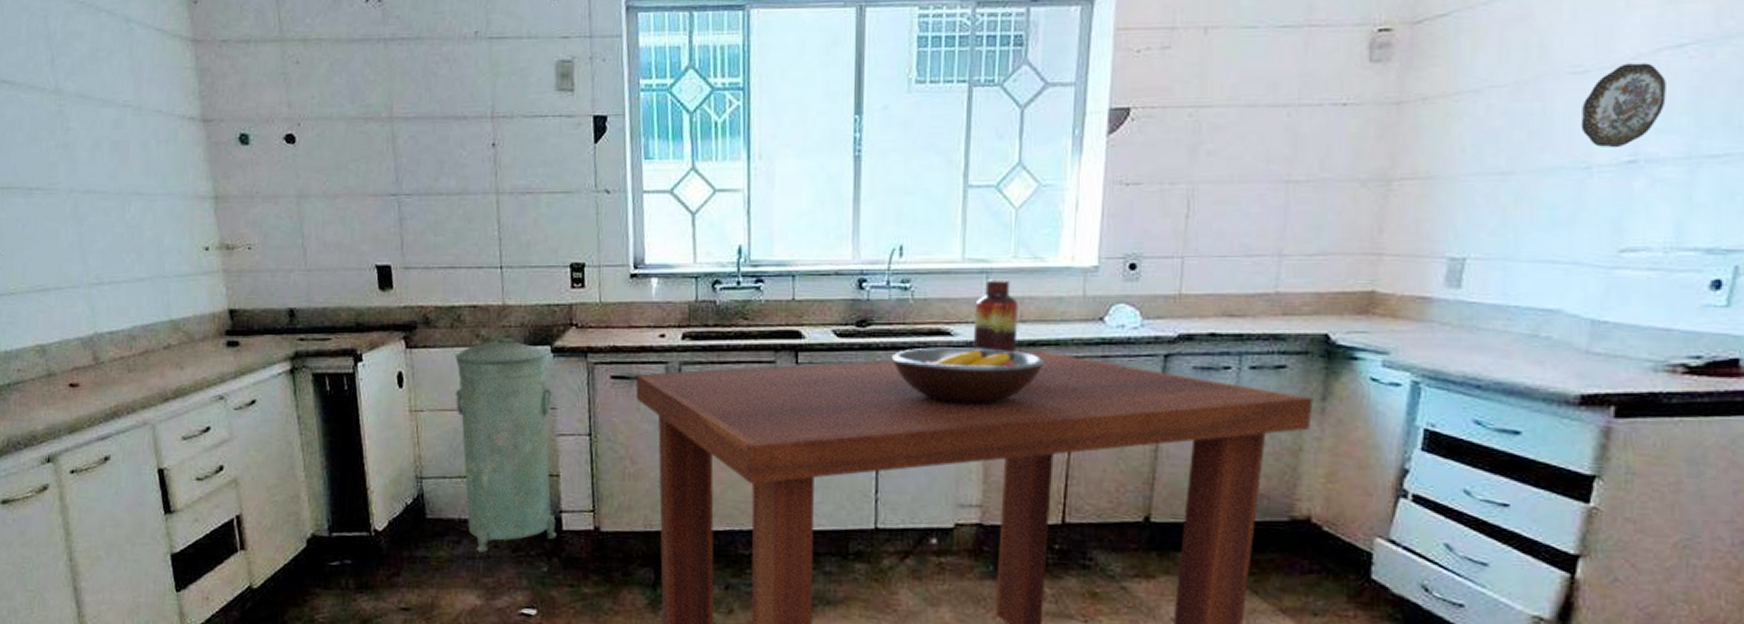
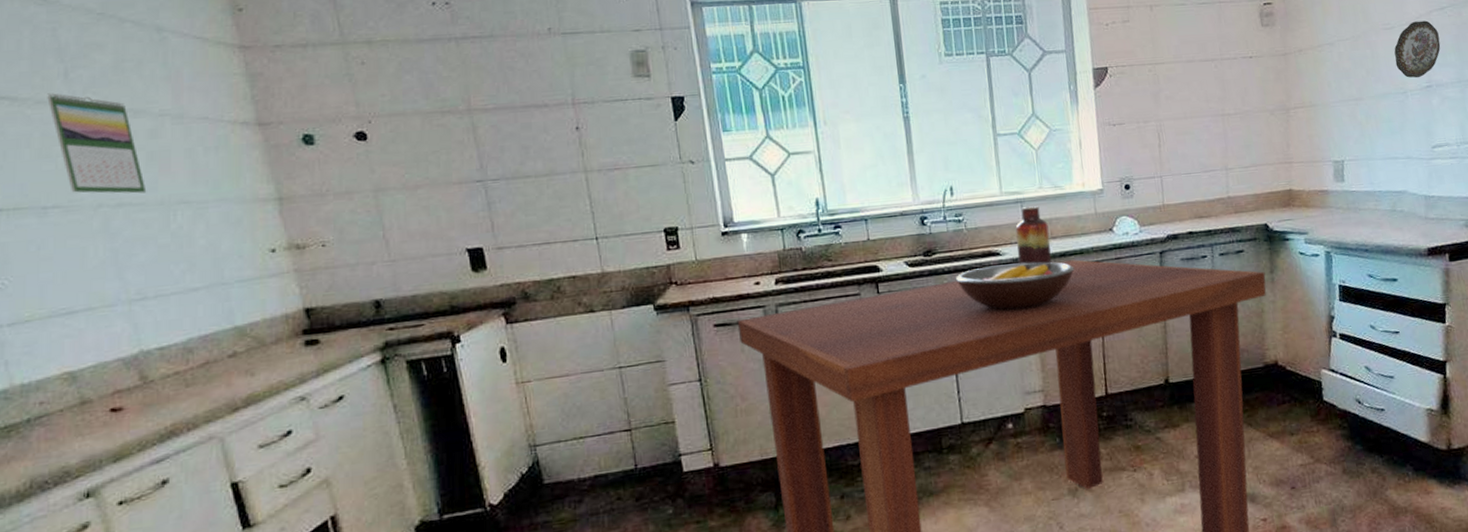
calendar: none [37,79,109,182] -> present [47,93,147,194]
trash can: present [455,336,557,553] -> none [558,301,678,507]

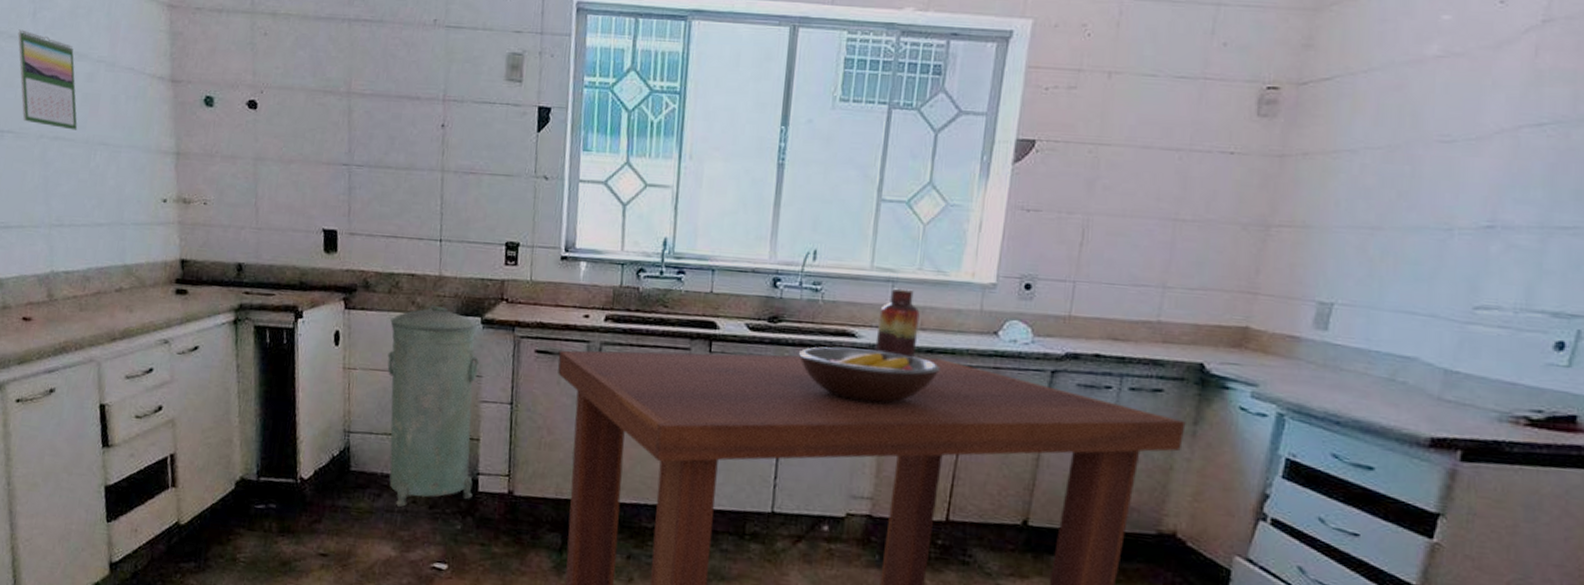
trash can: none [558,301,678,507] -> present [387,305,479,507]
decorative plate: present [1394,20,1441,78] -> none [1445,137,1525,214]

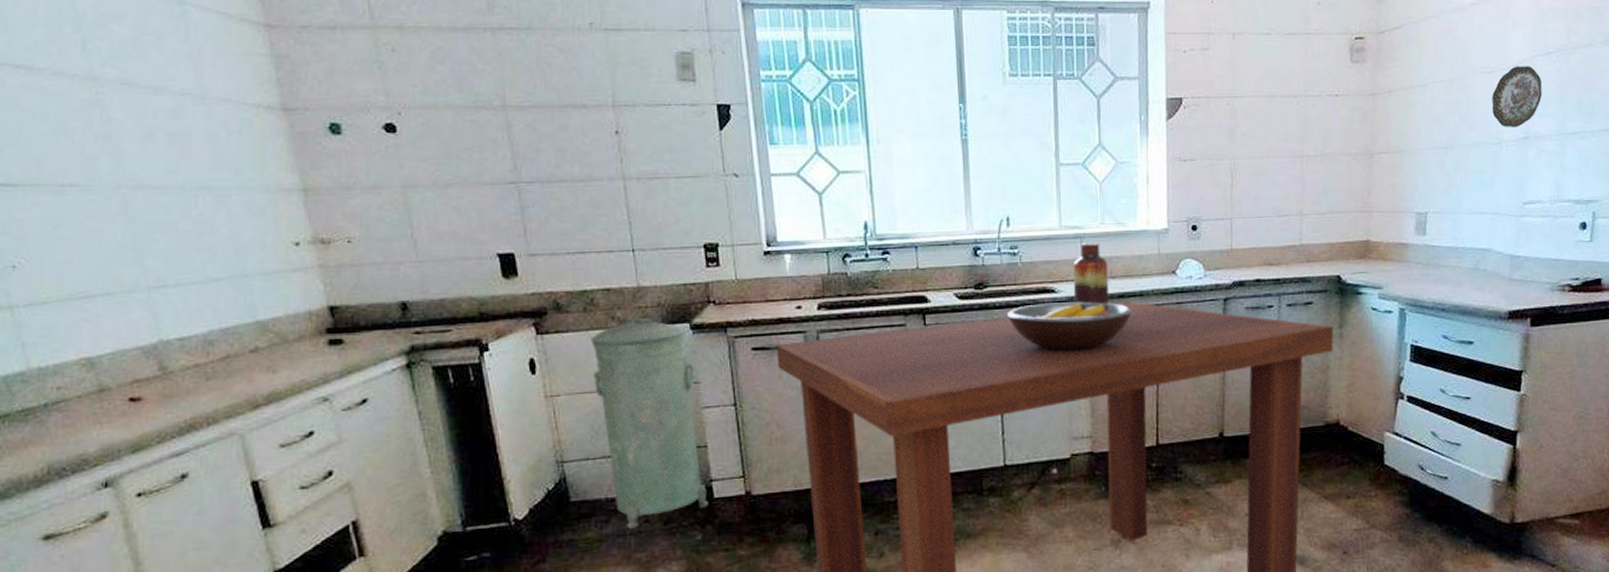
calendar: present [17,29,78,130] -> none [64,64,167,176]
decorative plate: none [1445,137,1525,214] -> present [1492,66,1543,128]

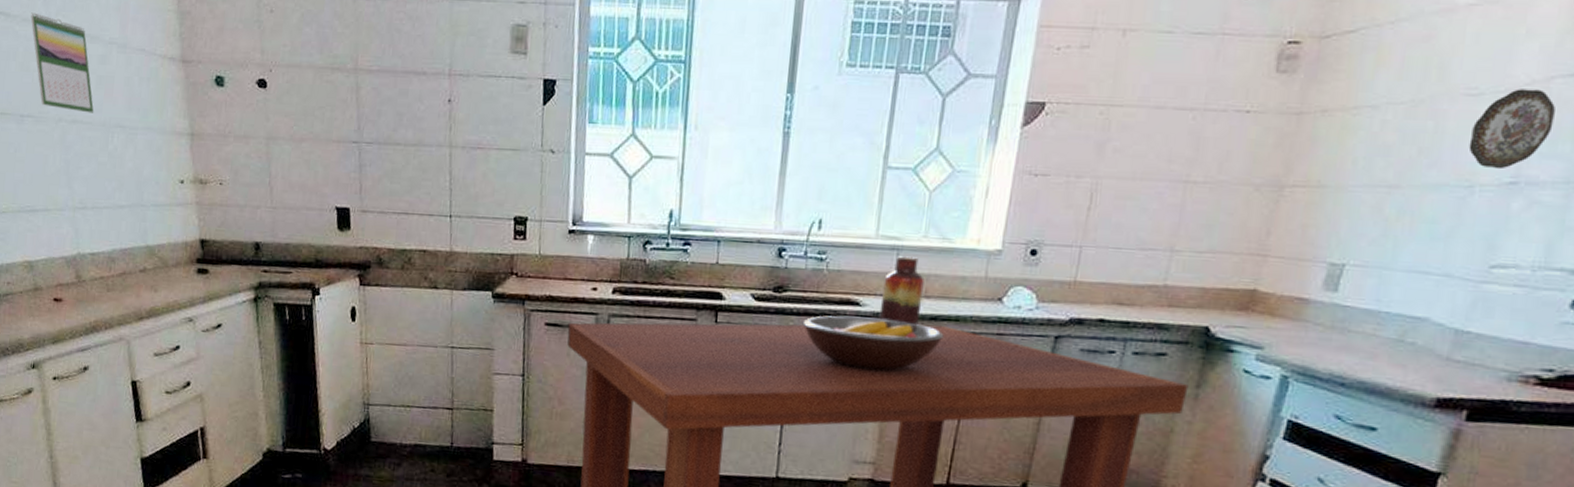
calendar: none [64,64,167,176] -> present [30,12,94,113]
trash can: present [590,317,709,529] -> none [402,280,491,475]

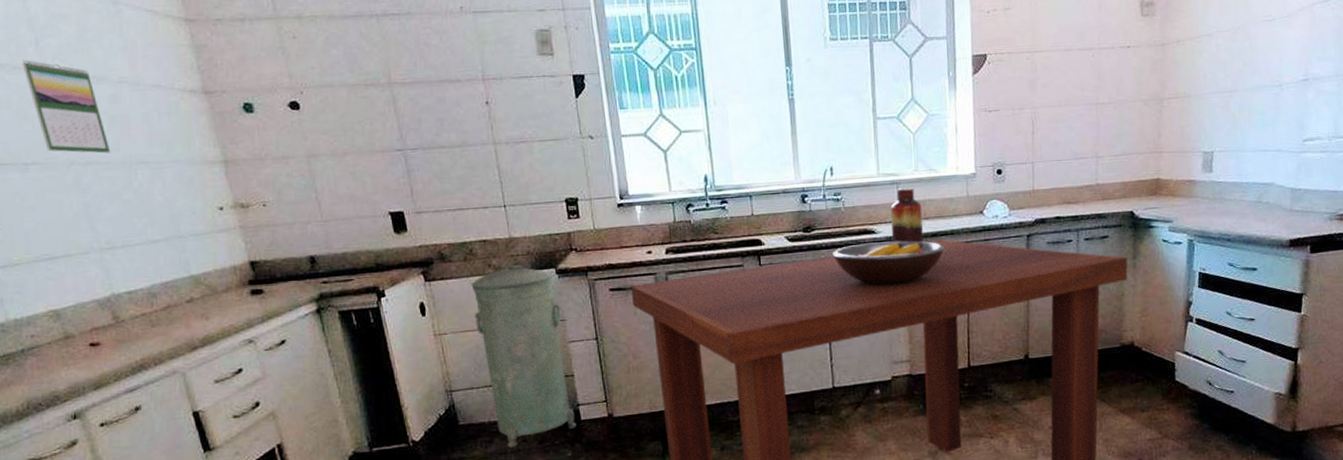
trash can: none [402,280,491,475] -> present [471,264,577,448]
decorative plate: present [1468,89,1555,170] -> none [1273,13,1321,71]

